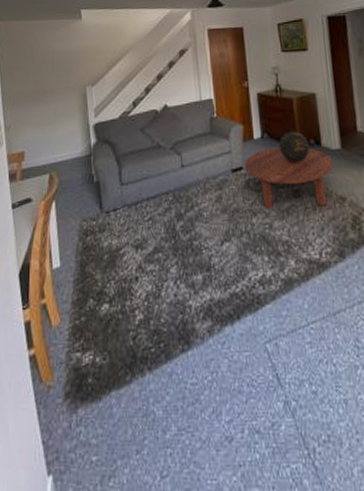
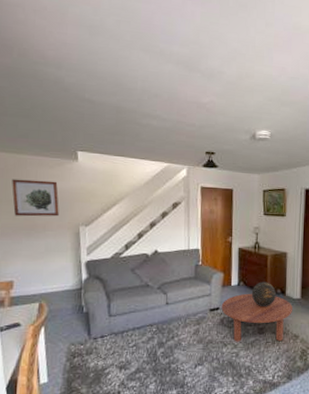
wall art: none [22,42,66,83] -> present [12,179,59,217]

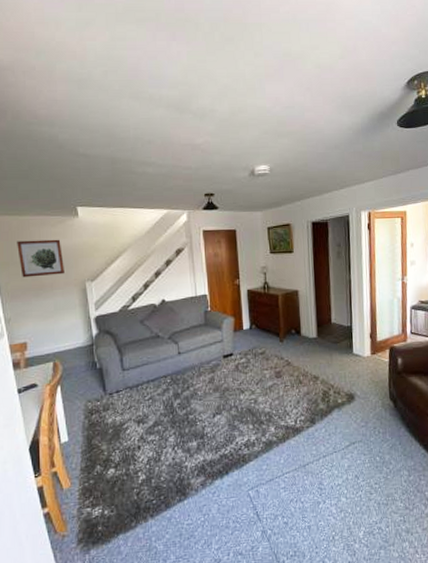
coffee table: present [221,293,293,342] -> none [234,336,310,388]
decorative globe: present [251,281,276,306] -> none [265,323,291,349]

